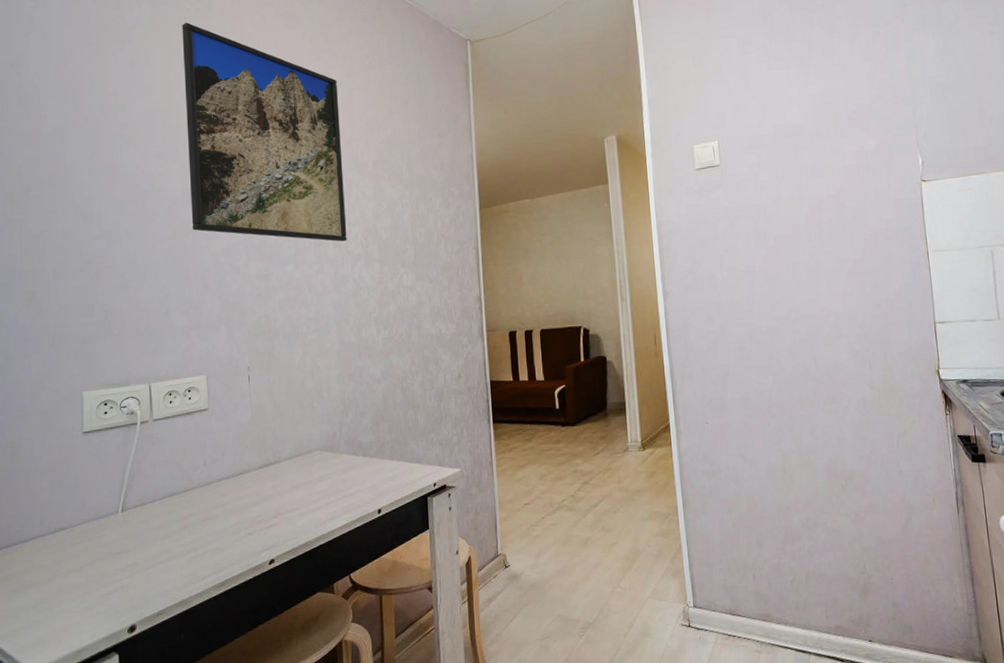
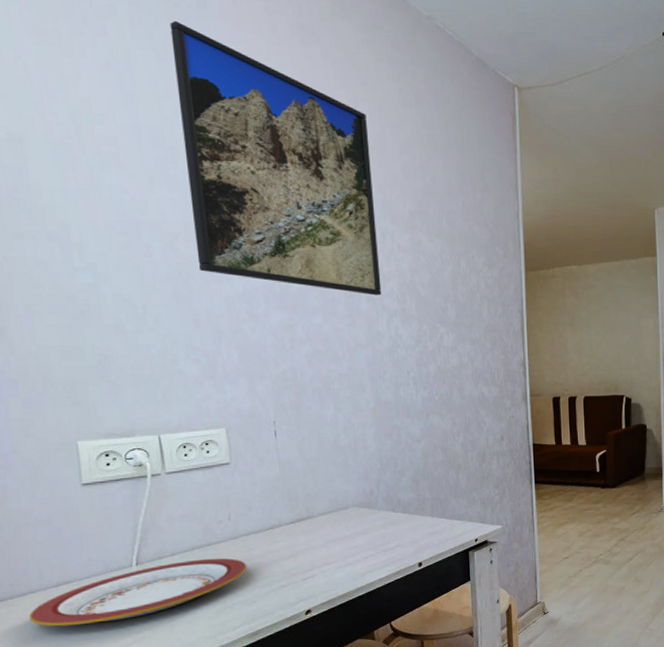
plate: none [29,504,218,574] -> present [29,558,247,627]

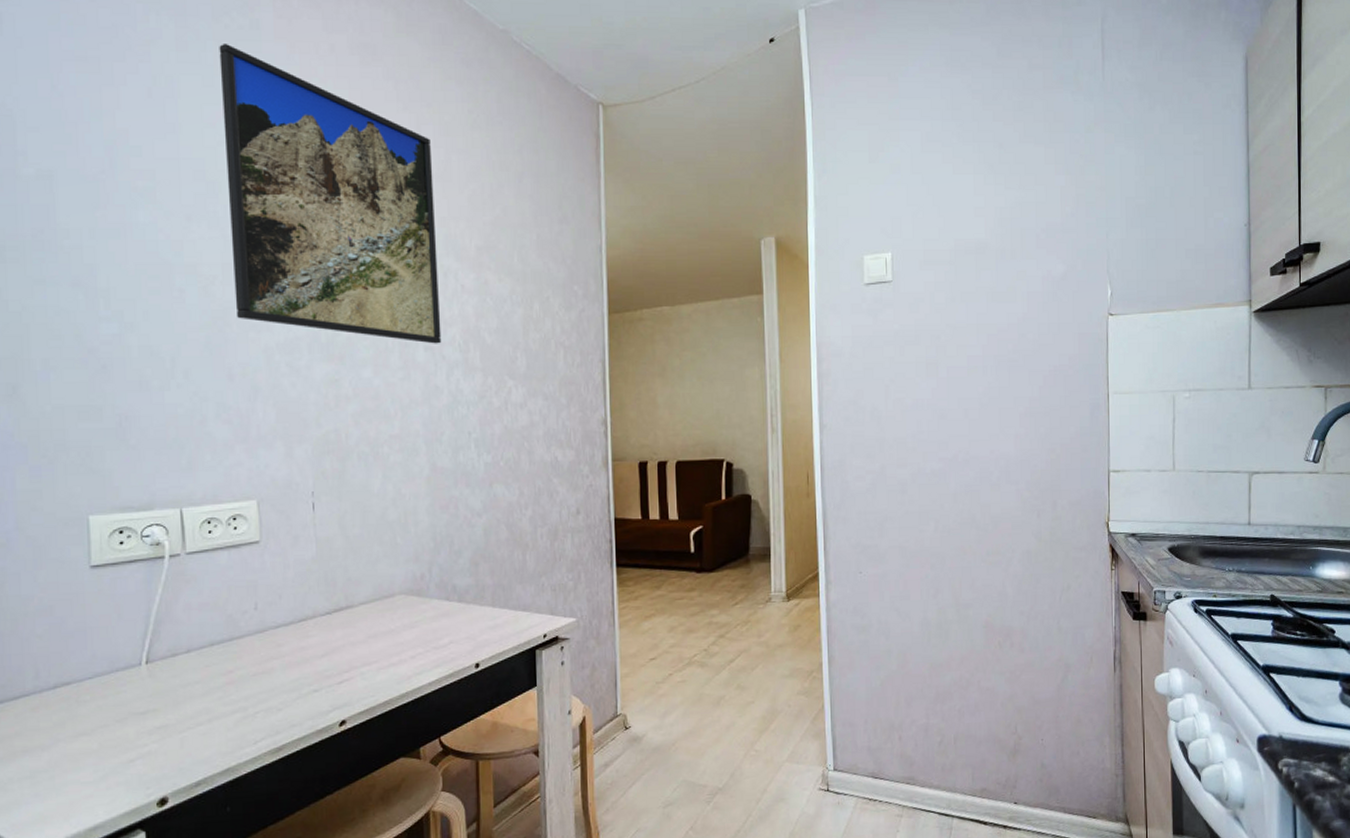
plate: present [29,558,247,627] -> none [21,655,274,738]

